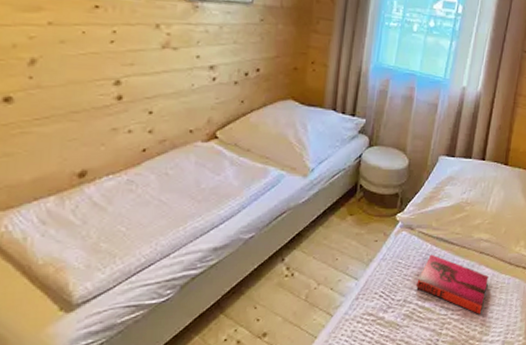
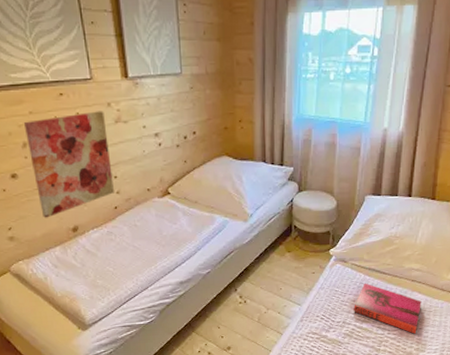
wall art: none [36,31,150,158] -> present [23,111,114,218]

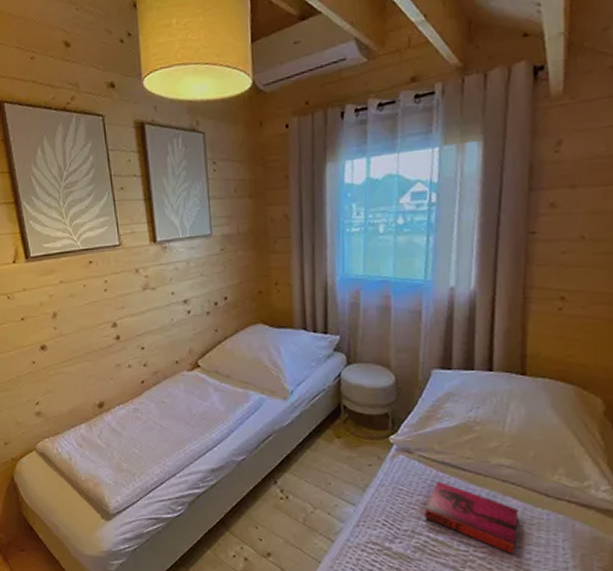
wall art: present [23,111,114,218] -> none [54,277,141,393]

